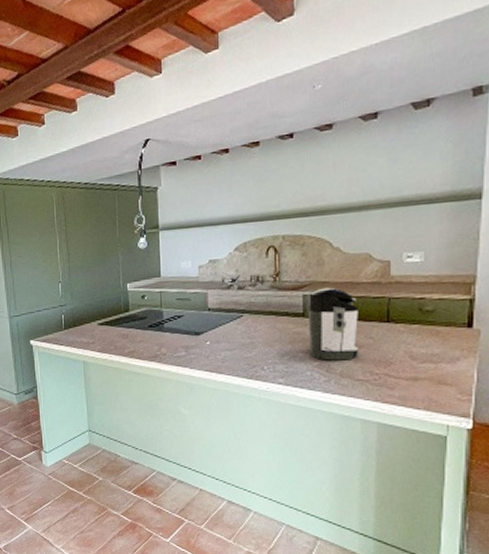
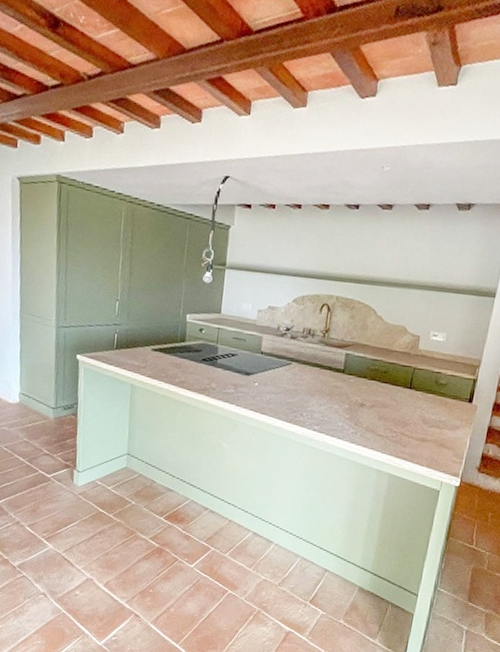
coffee maker: present [307,287,358,361] -> none [343,350,389,418]

